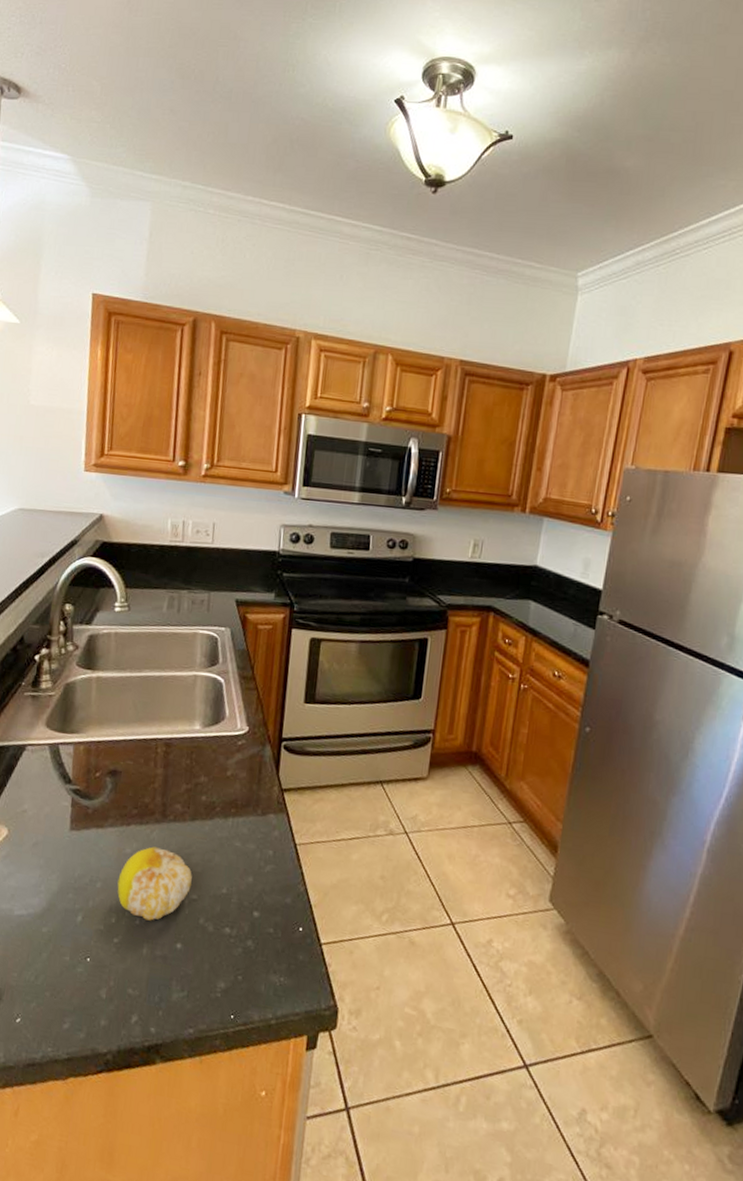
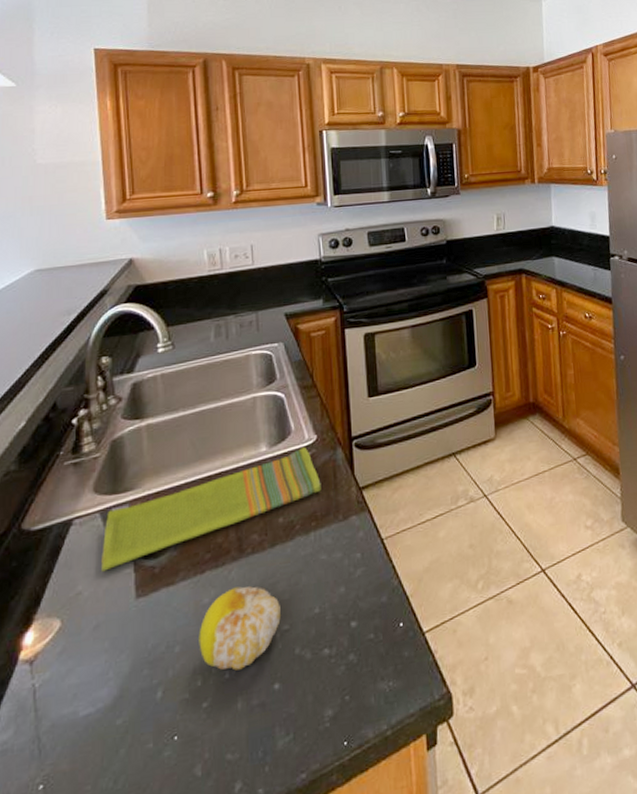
dish towel: none [44,735,246,799] -> present [101,447,321,572]

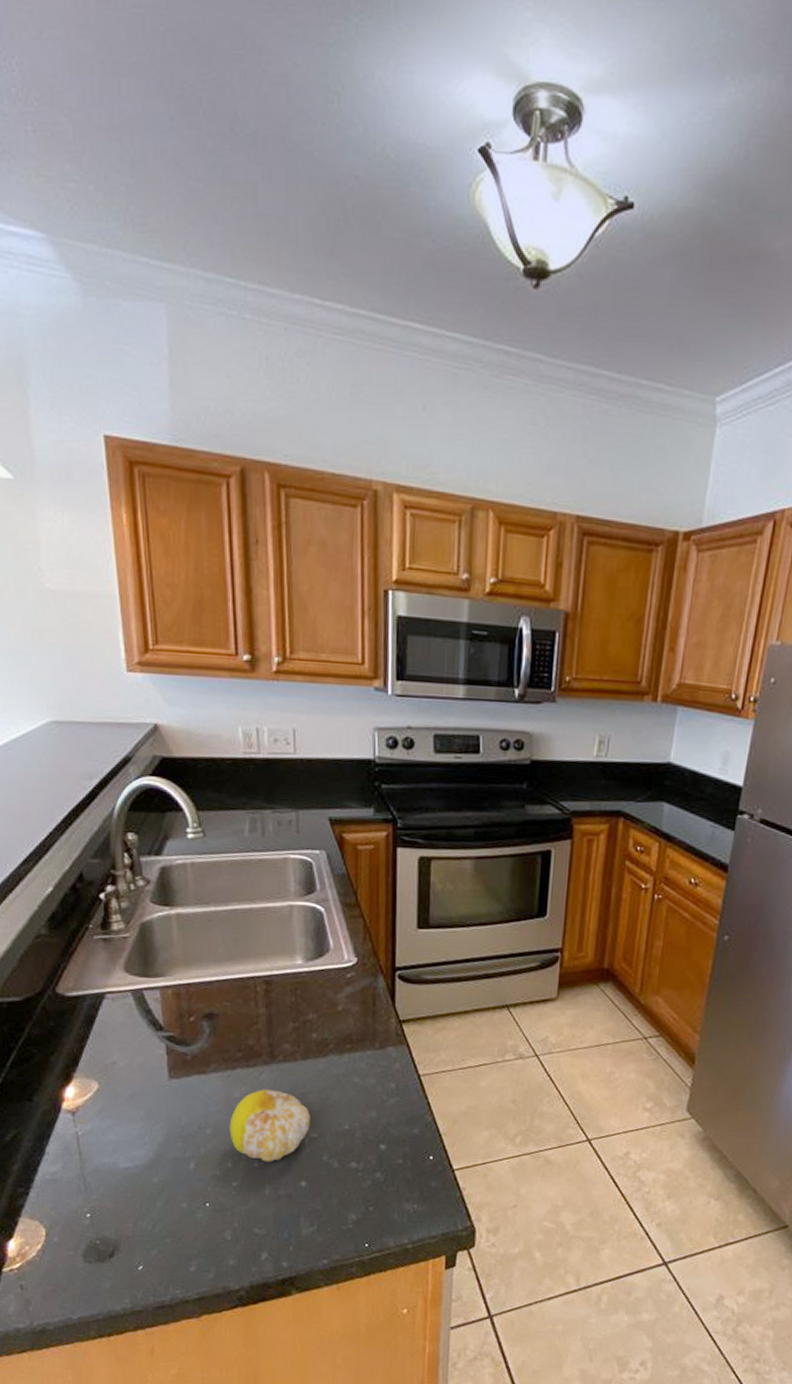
dish towel: present [101,447,321,572] -> none [134,968,359,1048]

